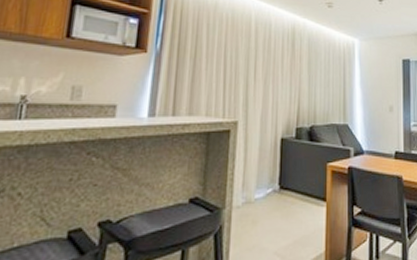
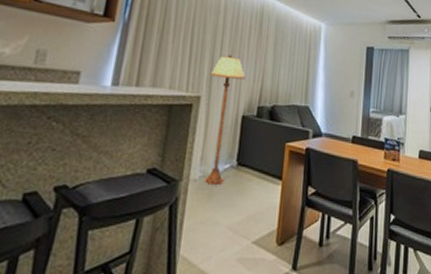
floor lamp: none [246,77,281,212] -> present [205,55,245,186]

